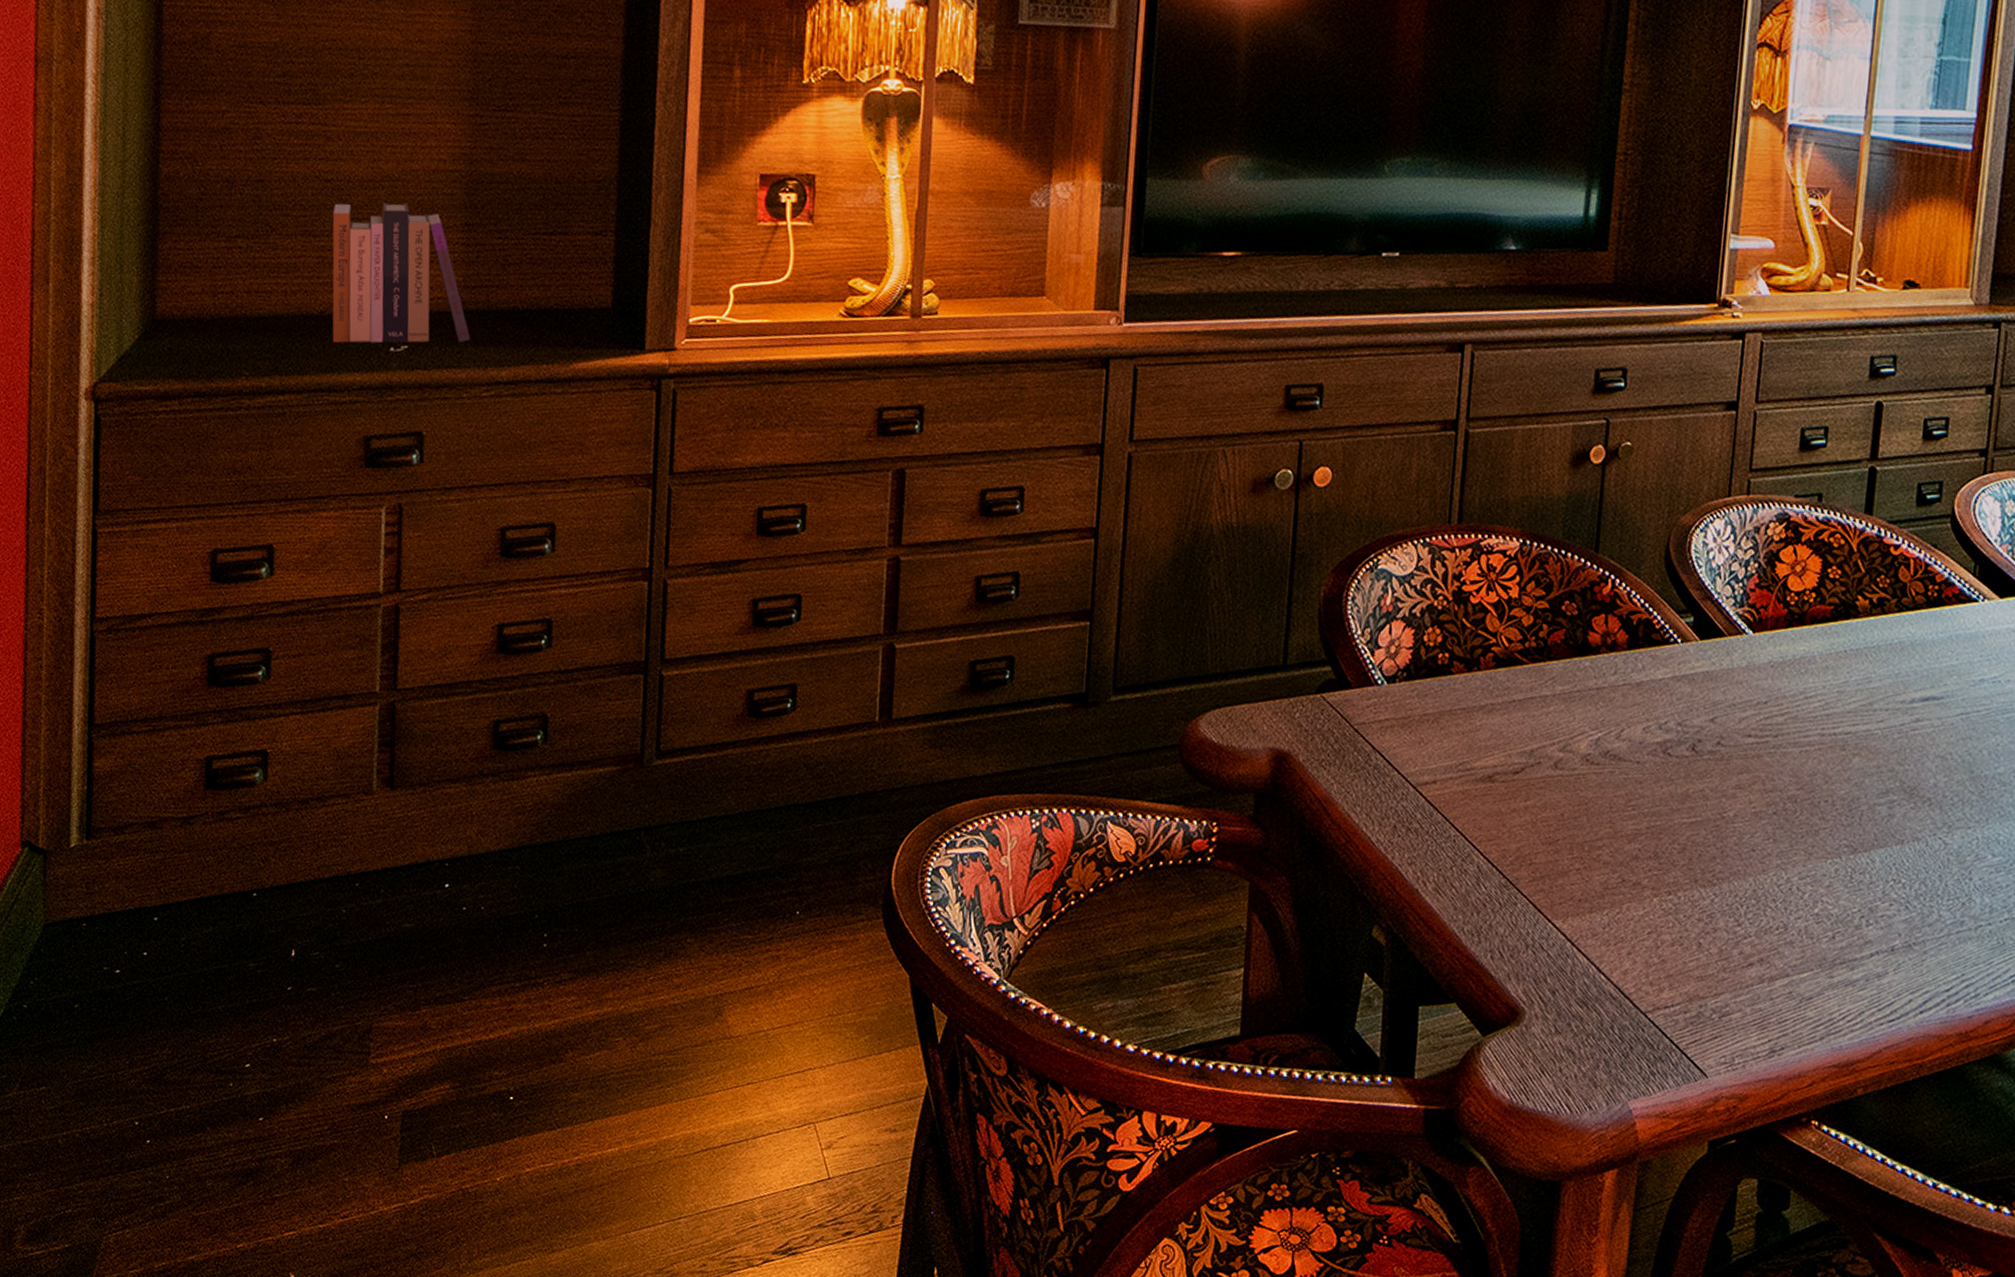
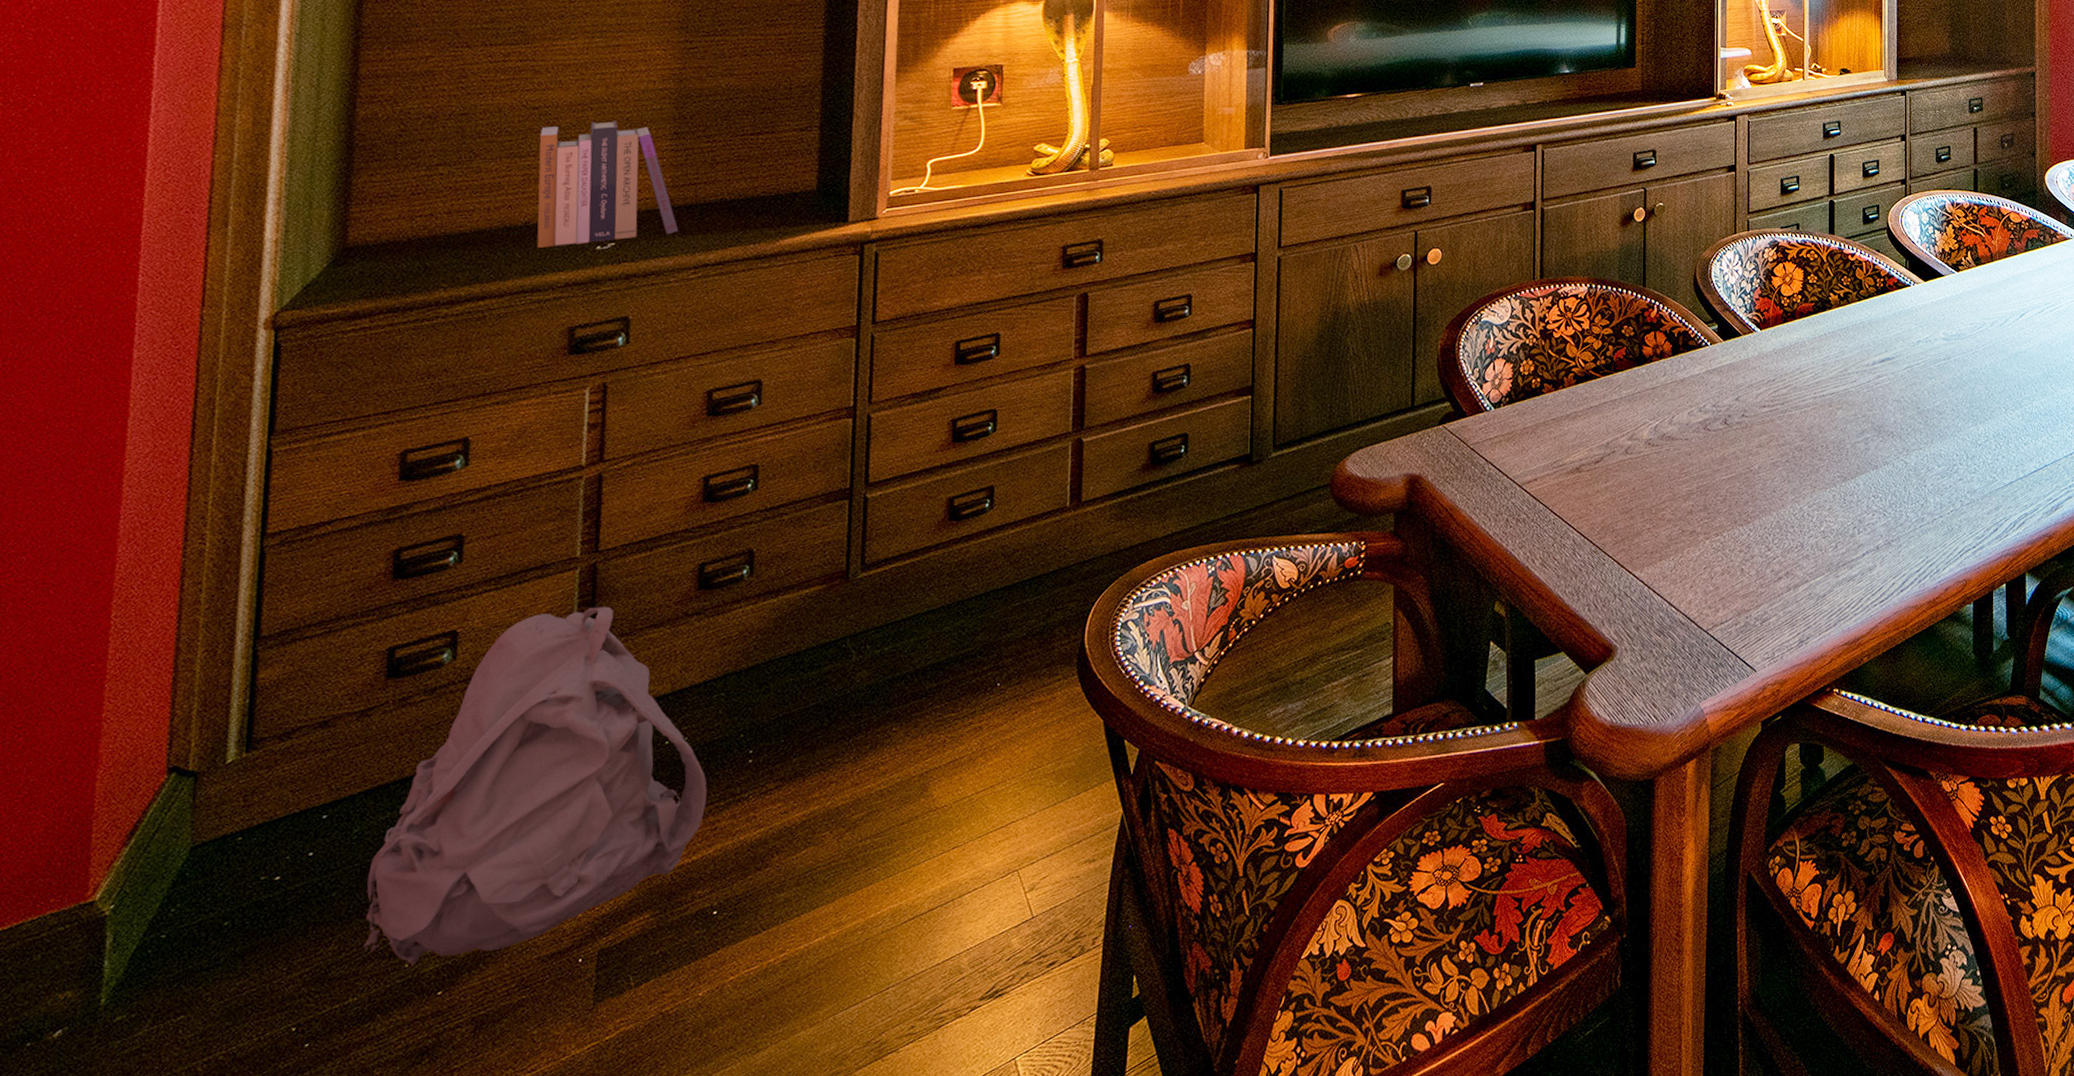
backpack: none [194,747,503,1089] -> present [365,606,707,965]

